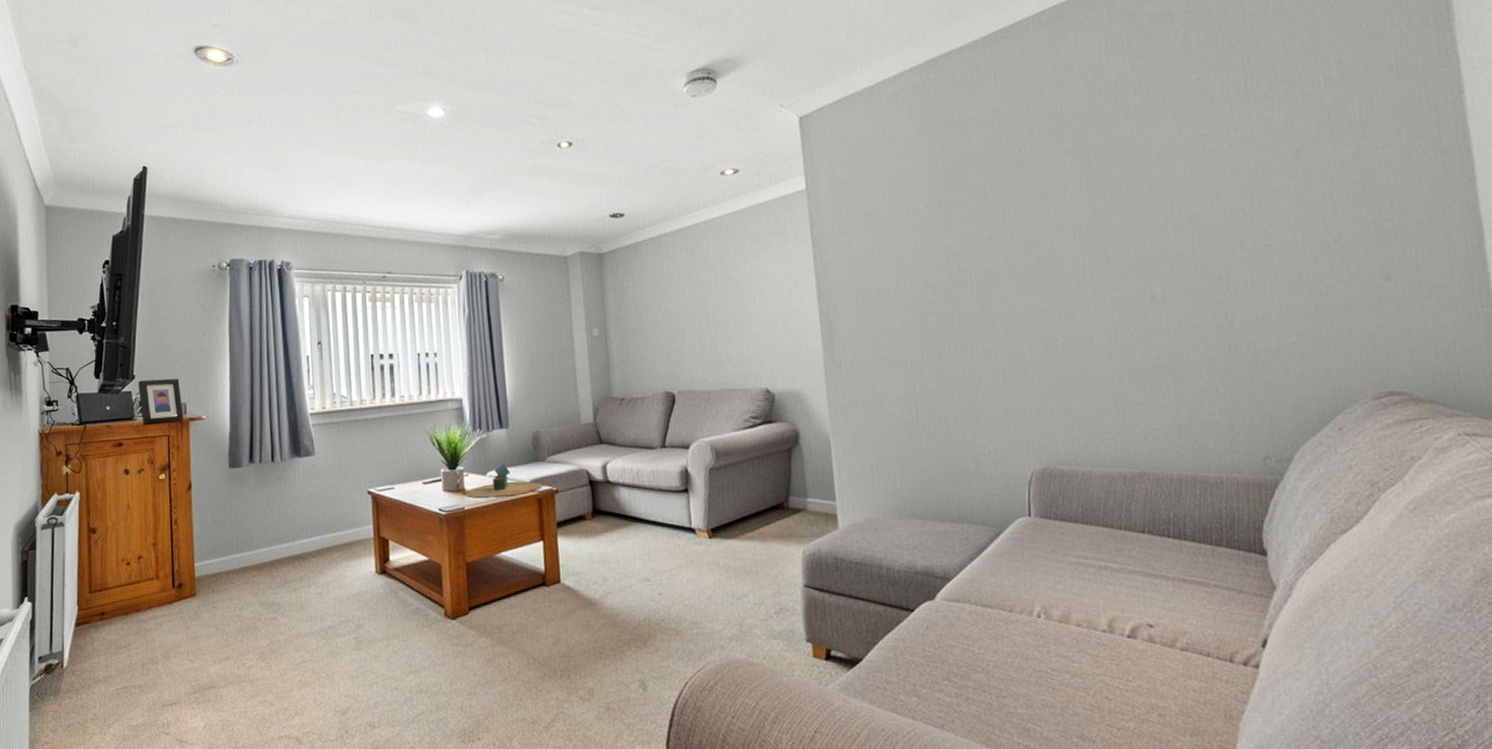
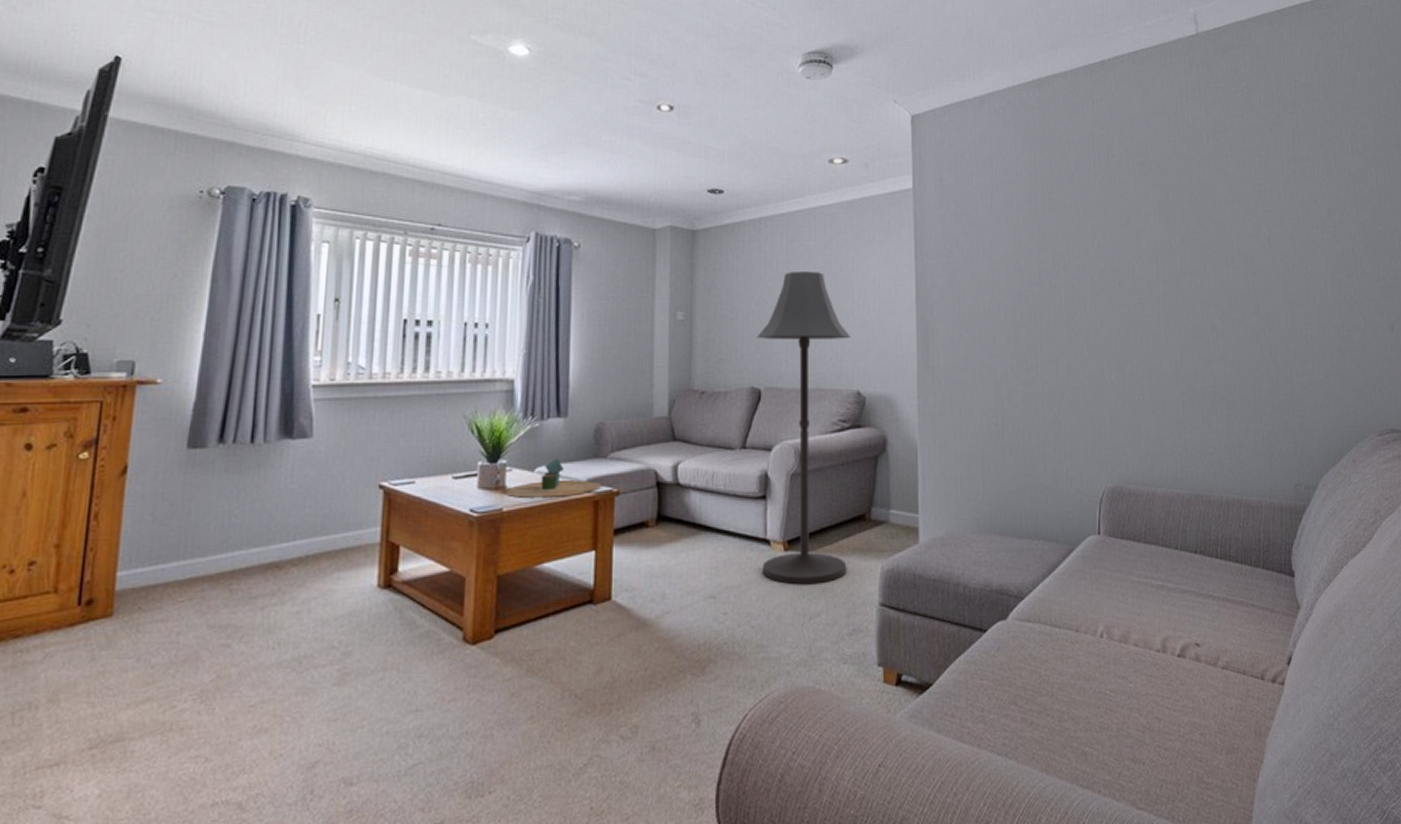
picture frame: present [138,378,184,426] -> none [63,327,130,387]
floor lamp: none [666,280,770,569] -> present [756,270,852,585]

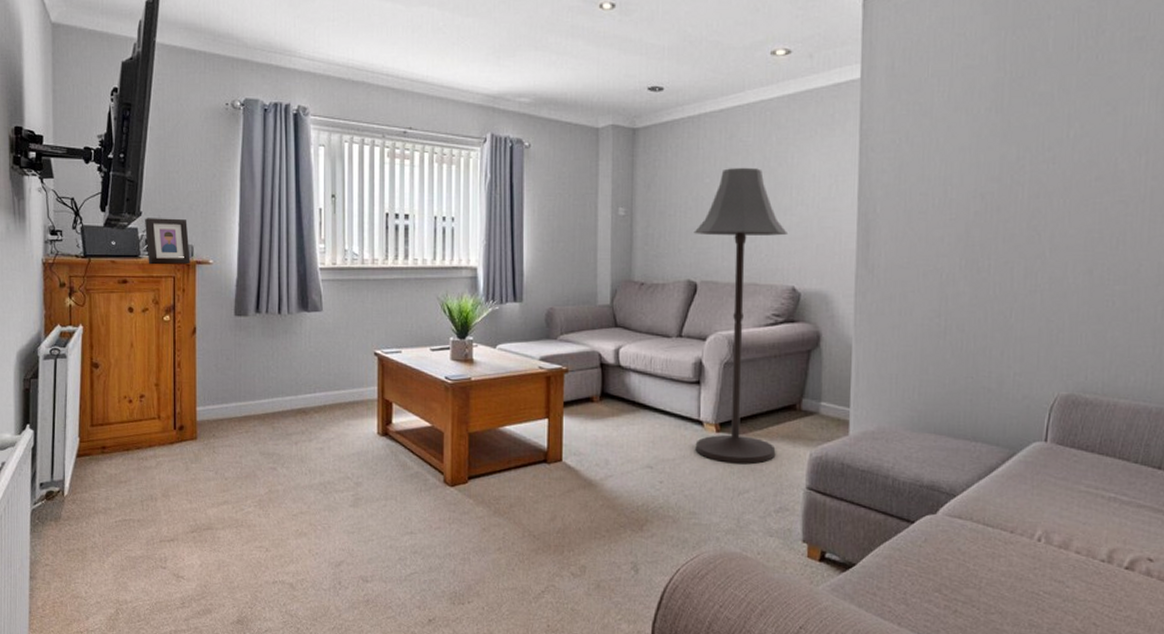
picture frame: none [63,327,130,387] -> present [145,218,190,265]
decorative tray: present [503,459,602,498] -> none [471,338,553,371]

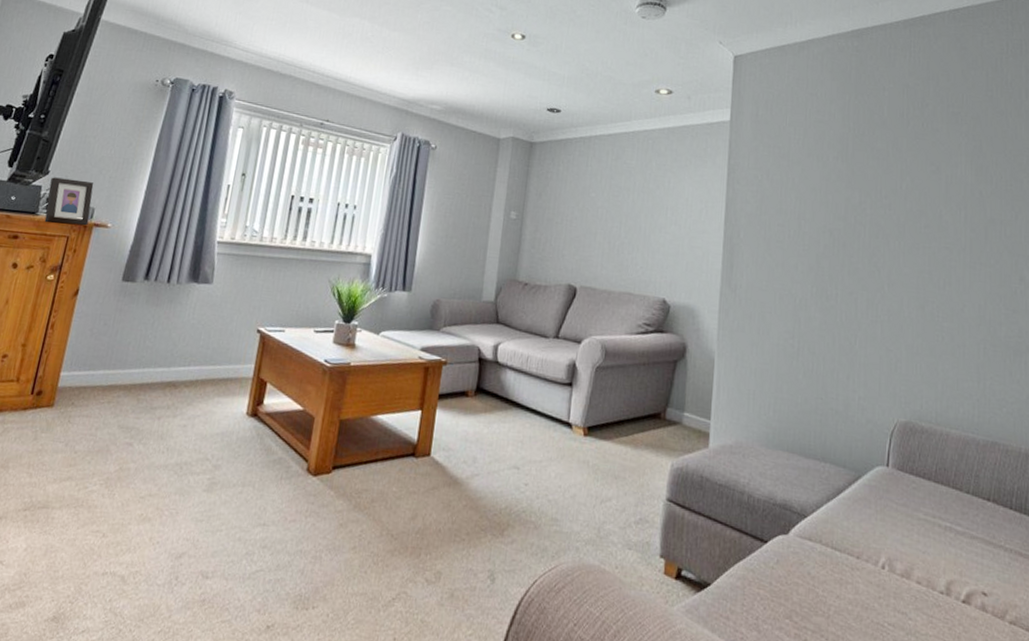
floor lamp: present [694,167,789,464] -> none [562,186,662,471]

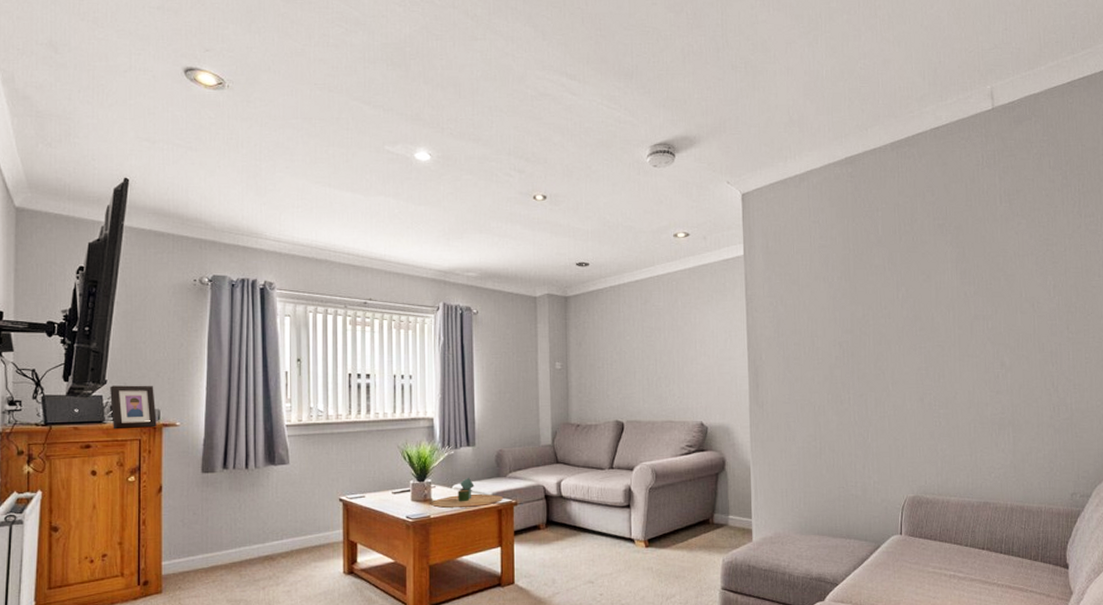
decorative tray: none [352,326,433,360] -> present [430,478,504,508]

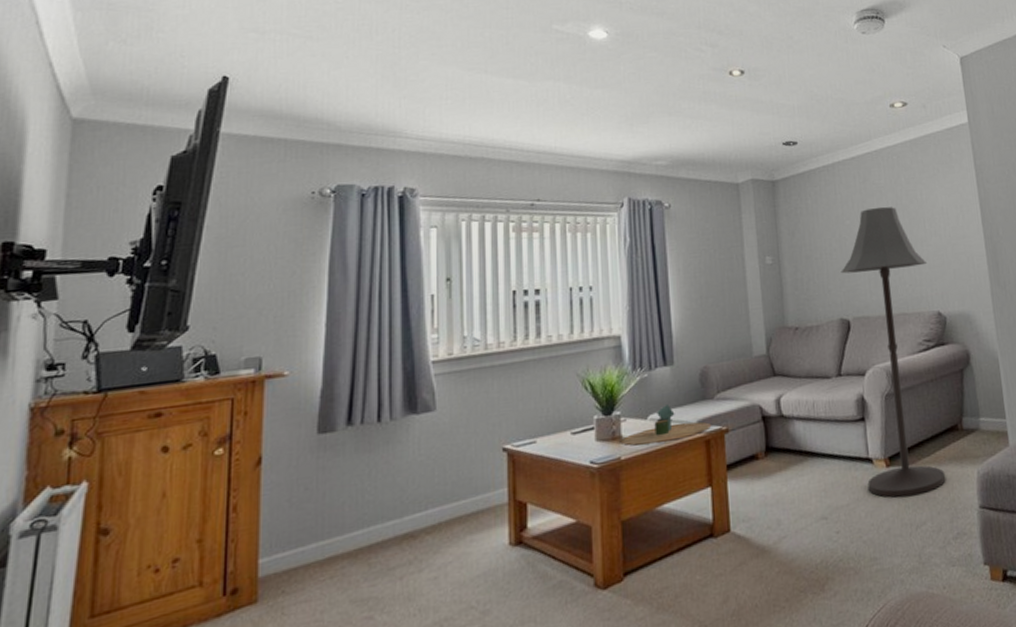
picture frame: present [110,385,157,430] -> none [193,327,257,389]
floor lamp: none [619,326,695,573] -> present [841,206,946,498]

